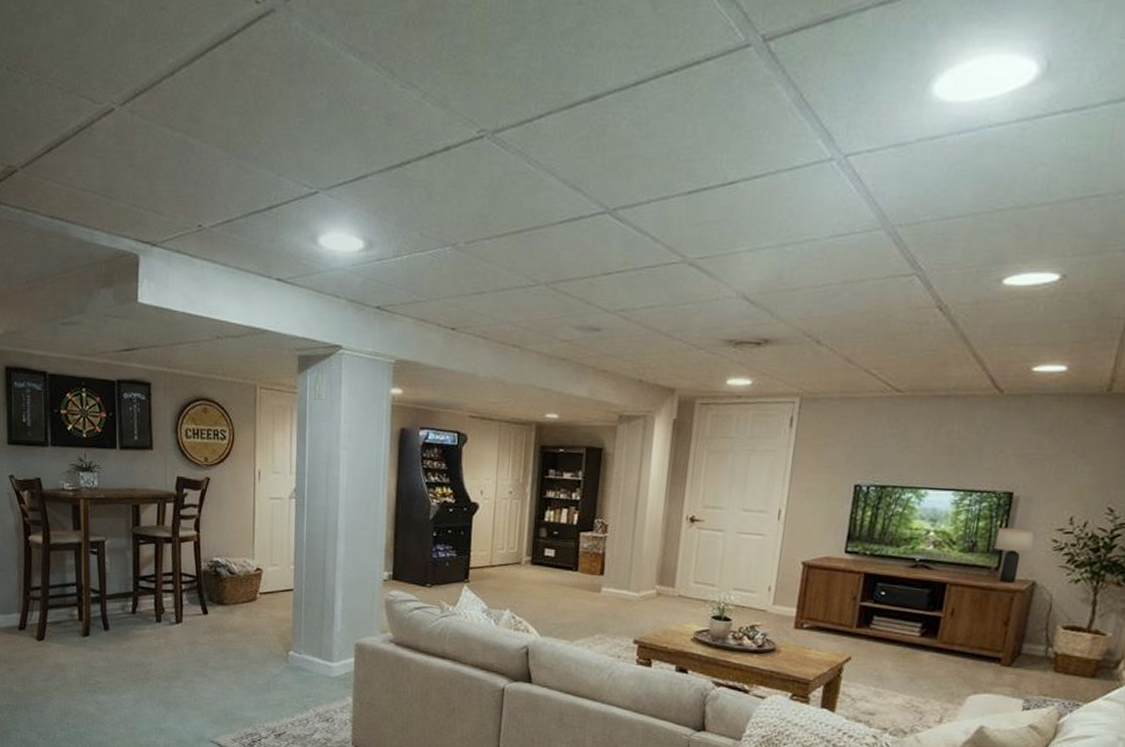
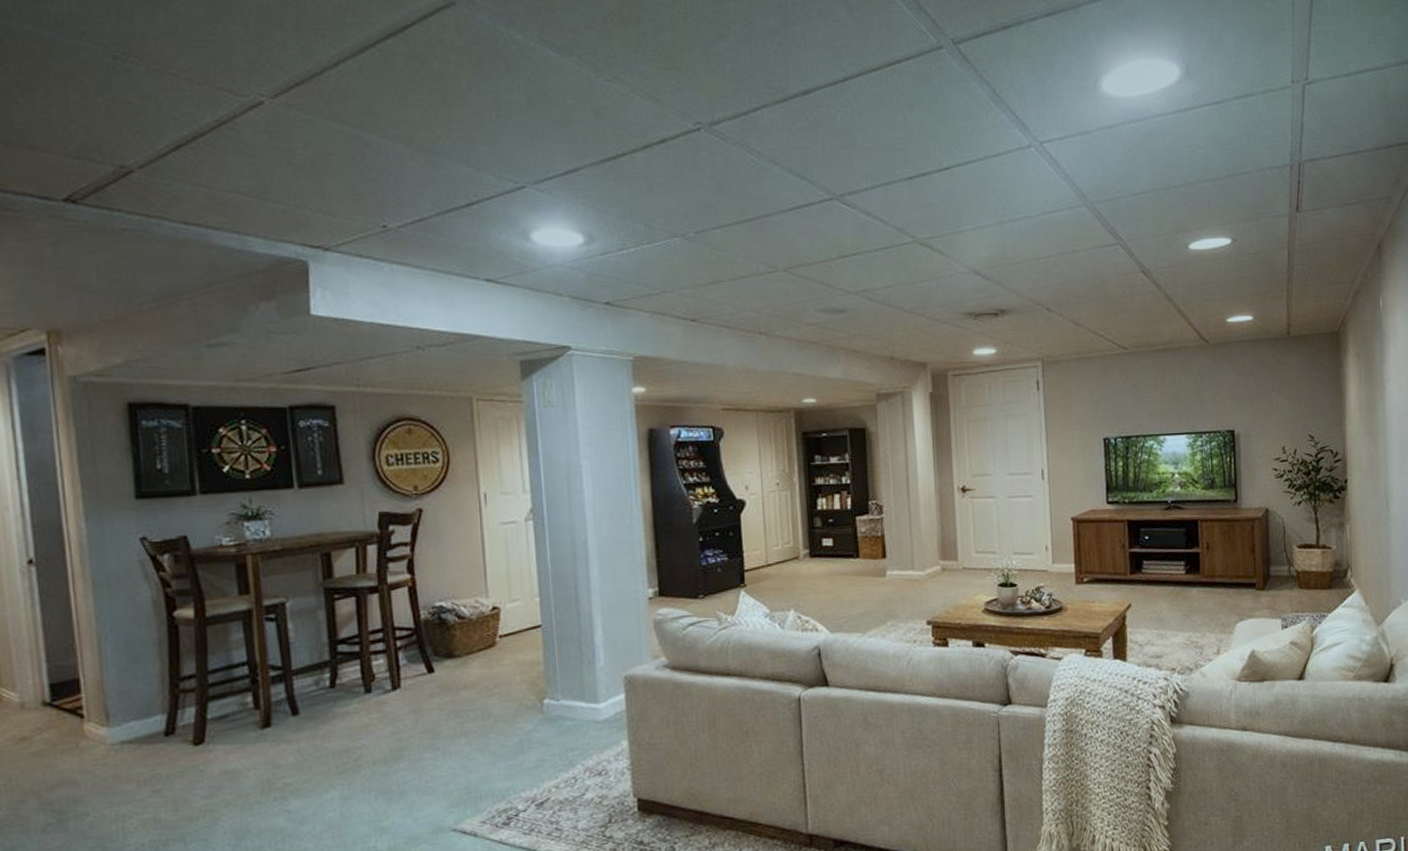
table lamp: present [994,527,1035,583] -> none [1228,461,1260,513]

